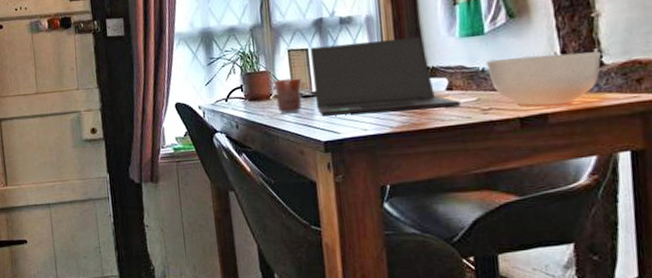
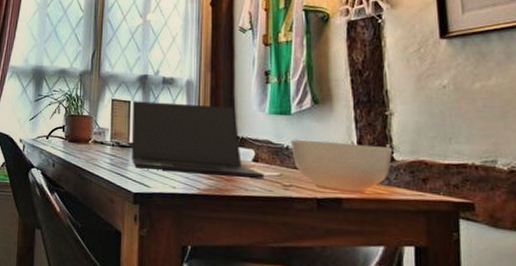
mug: present [273,77,302,113] -> none [94,125,121,160]

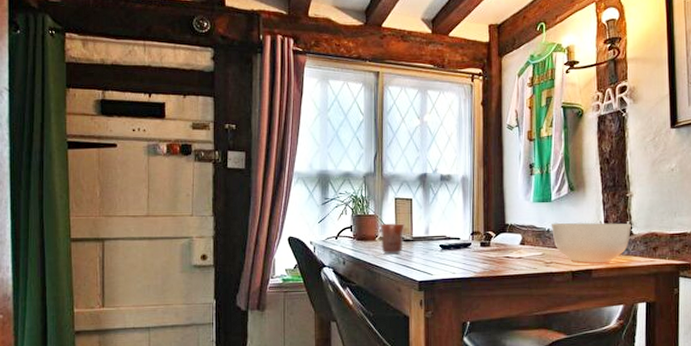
mug: none [94,125,121,160] -> present [379,222,405,254]
laptop: present [131,101,265,179] -> none [414,197,530,259]

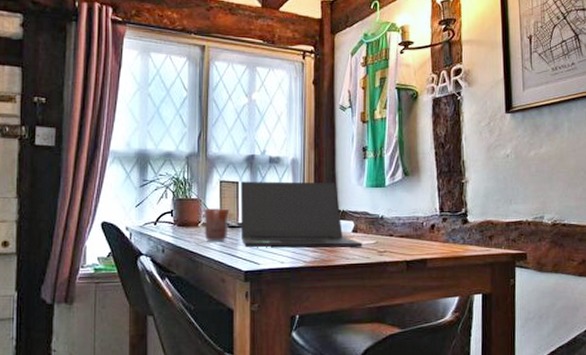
laptop: none [414,197,530,259] -> present [240,181,363,248]
bowl: present [551,223,632,264] -> none [384,210,468,253]

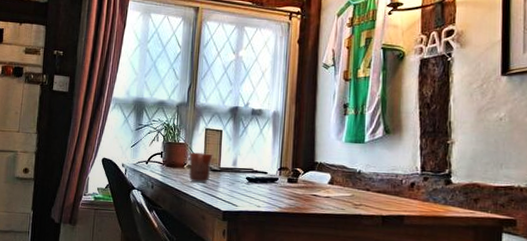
laptop: present [240,181,363,248] -> none [222,130,338,199]

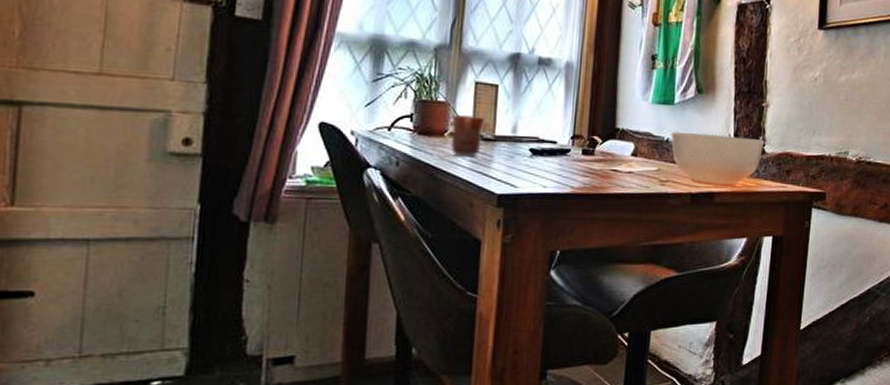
bowl: none [362,165,451,211] -> present [671,132,765,186]

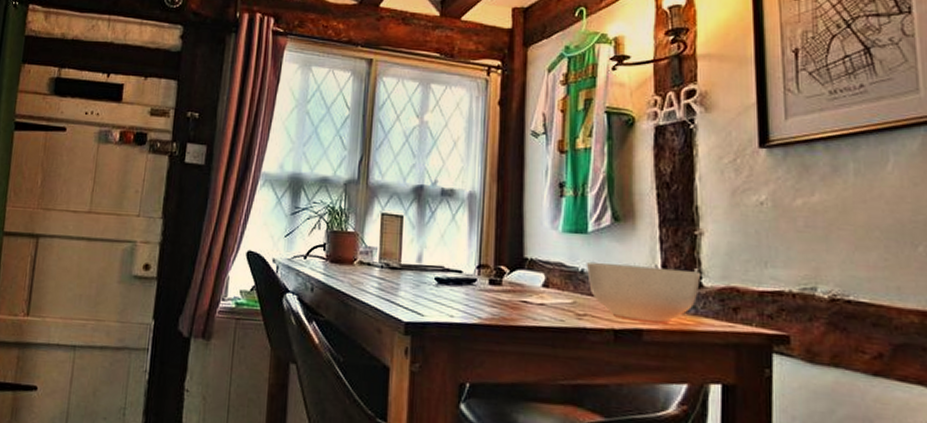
mug: present [450,114,485,156] -> none [359,244,391,284]

